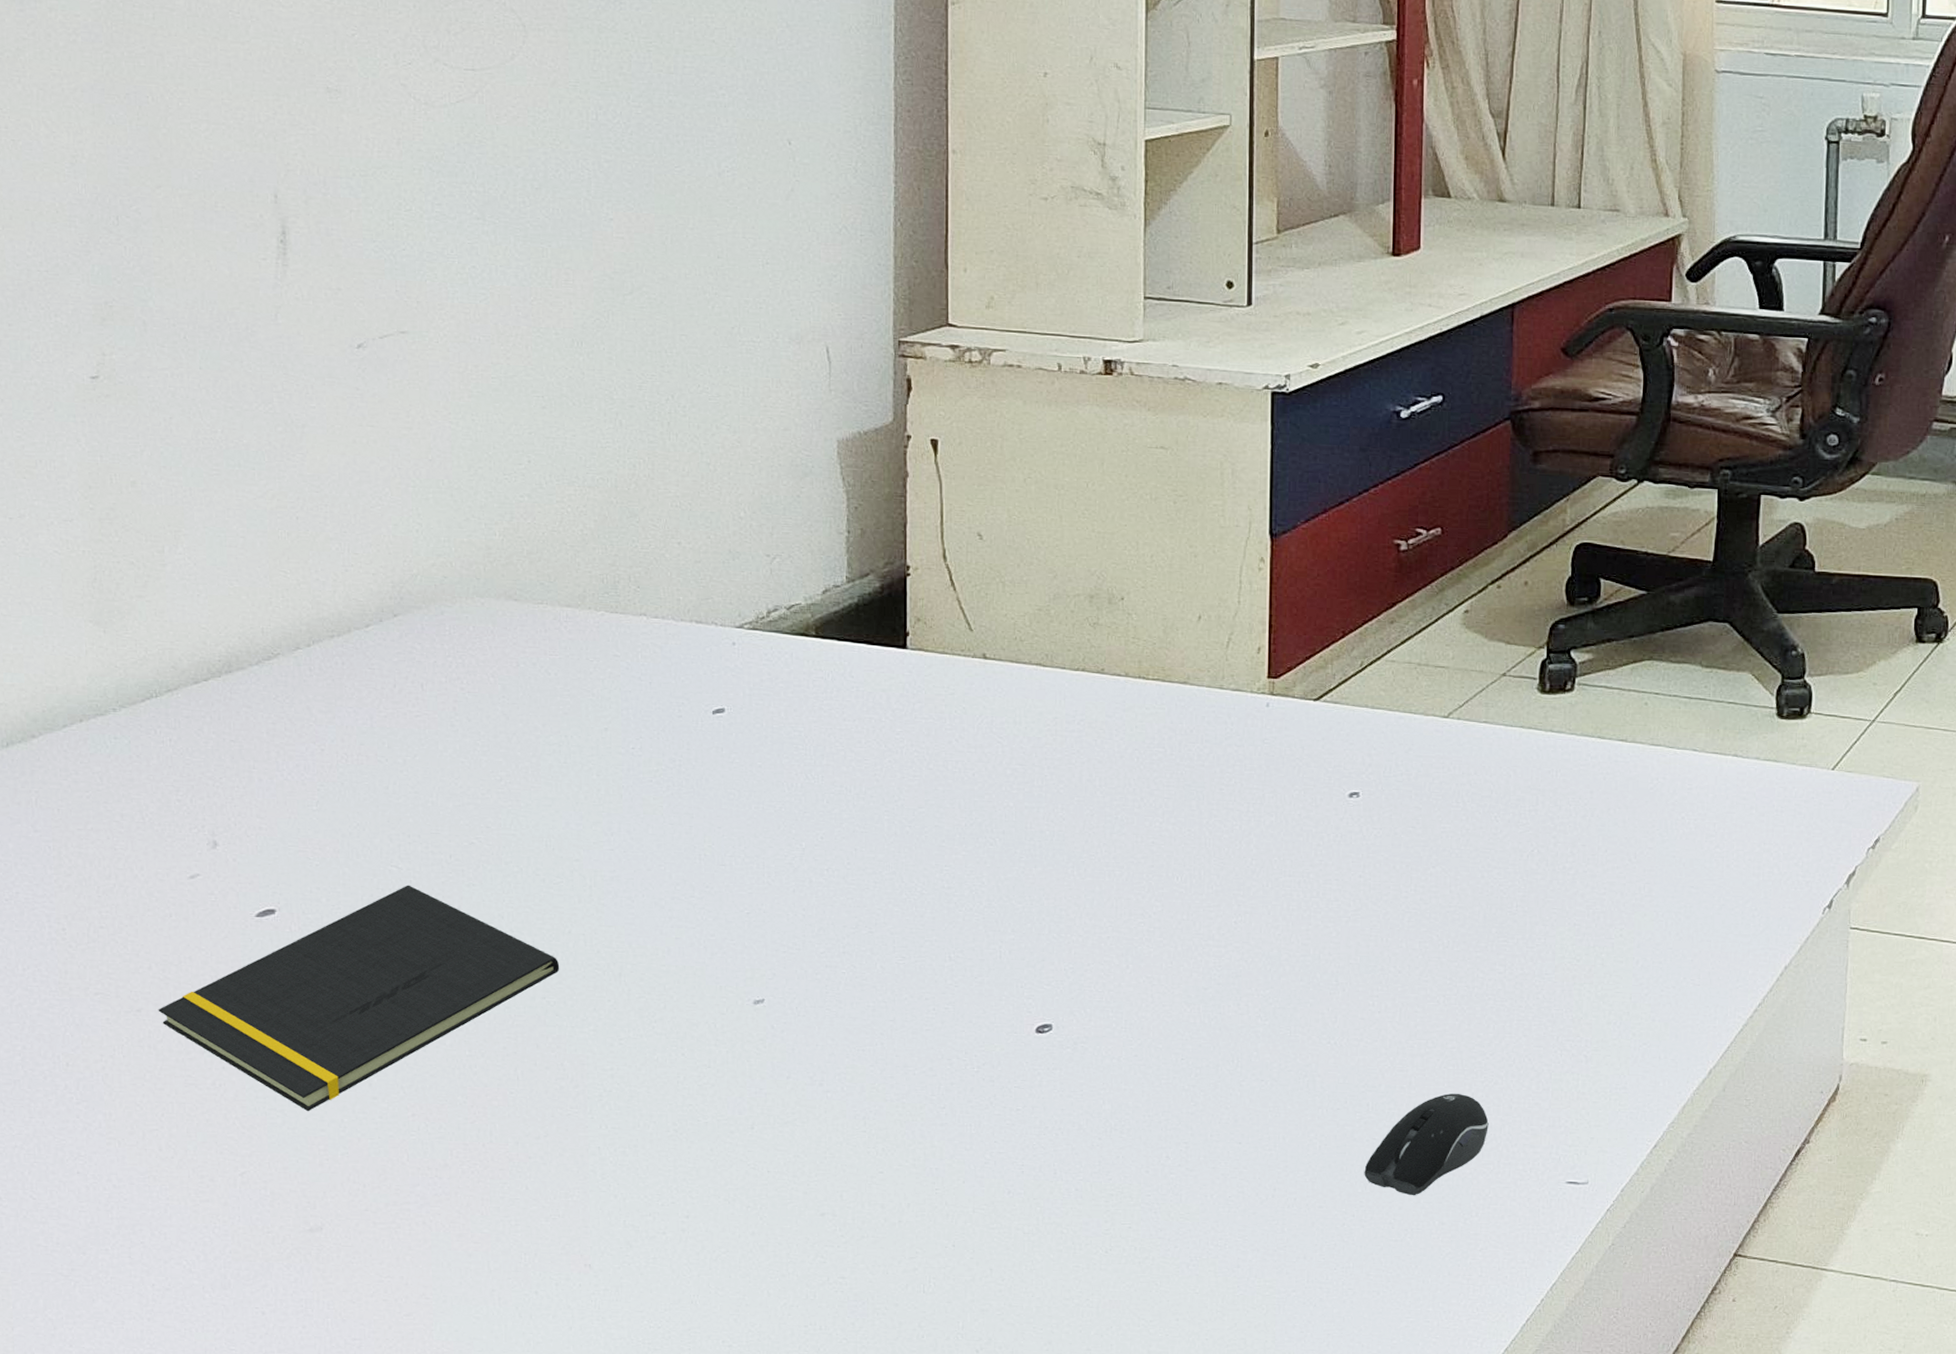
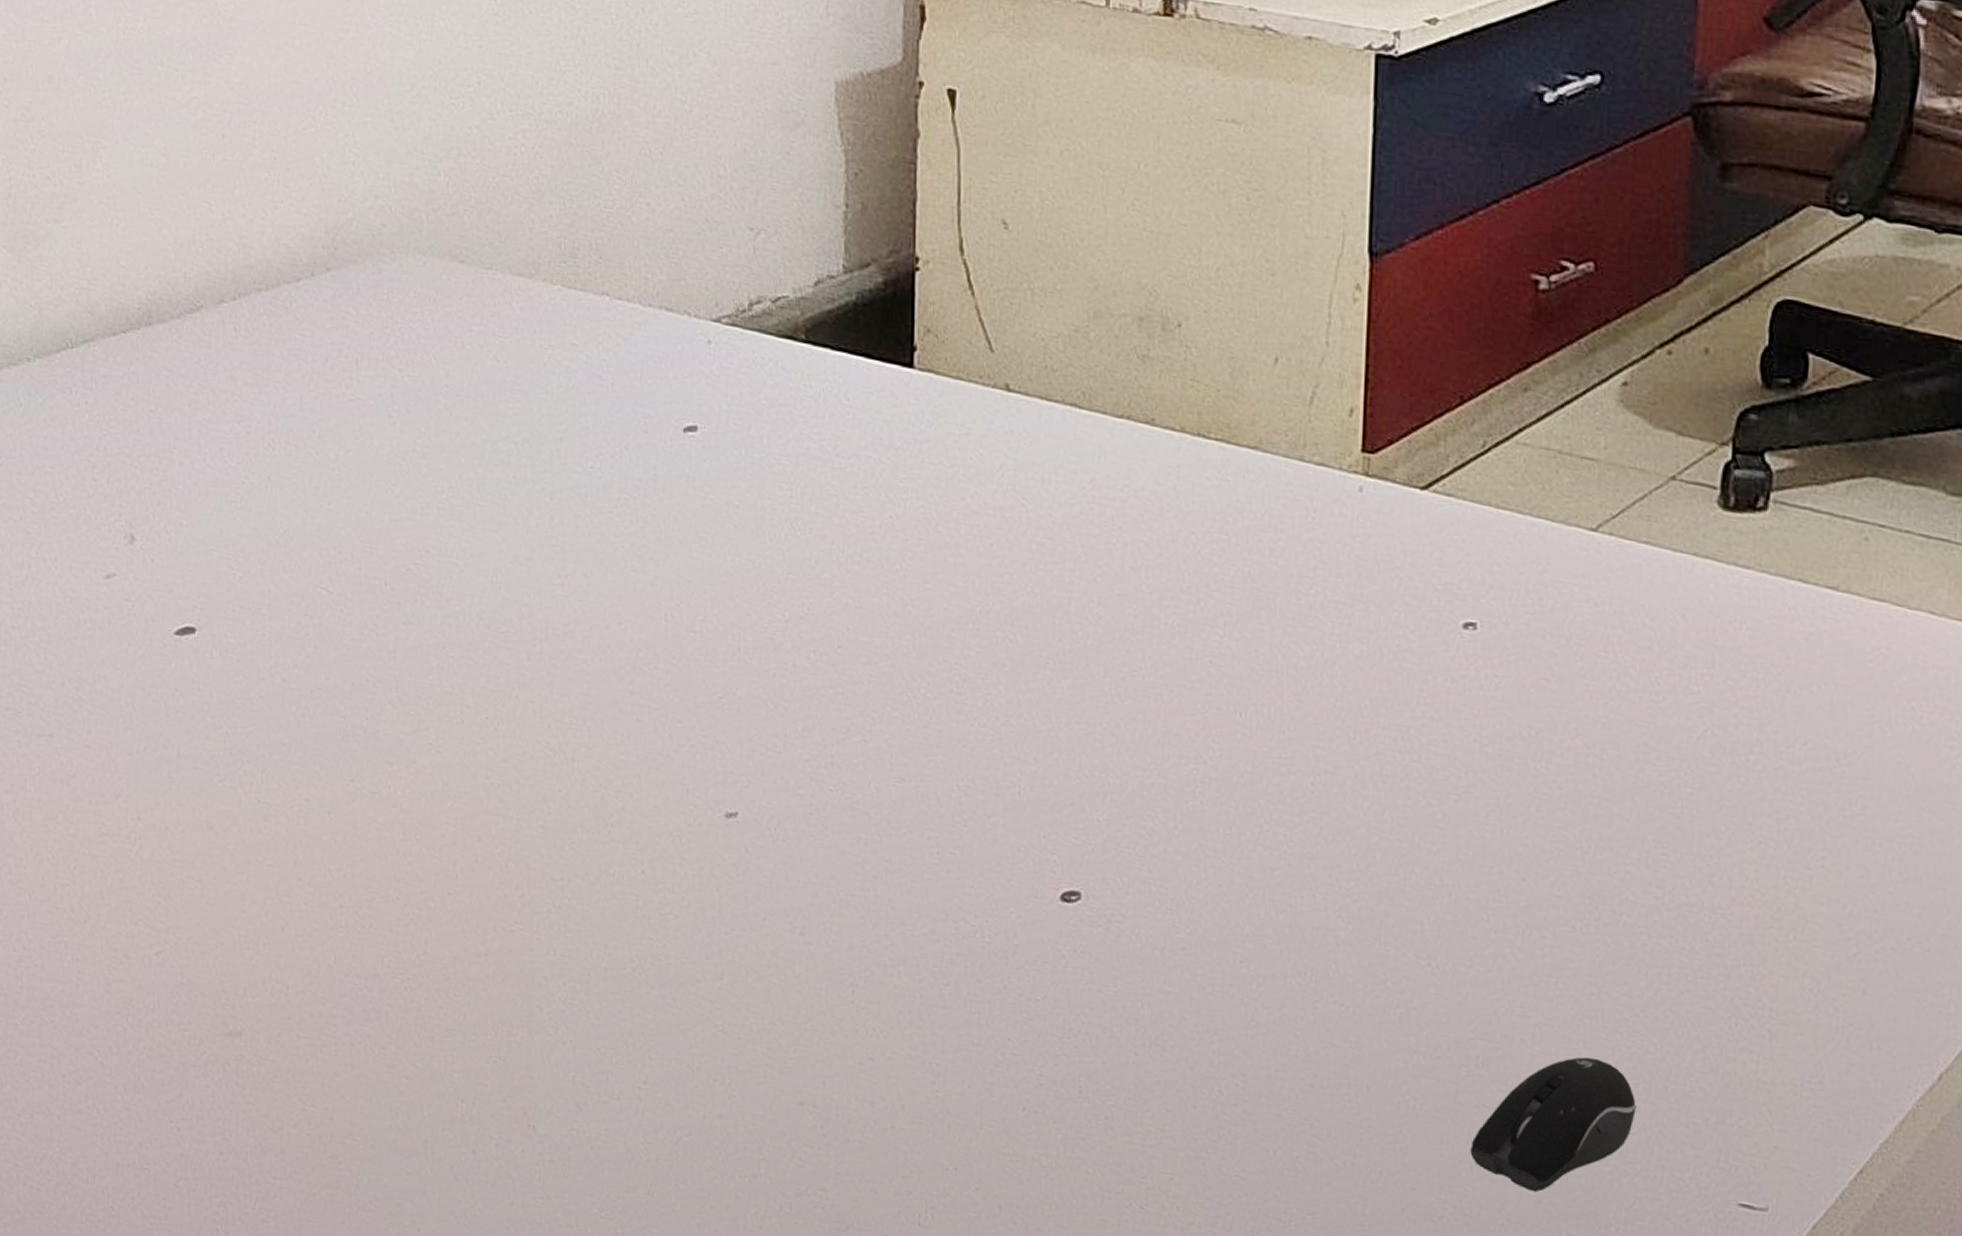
notepad: present [158,885,560,1112] -> none [71,614,505,886]

